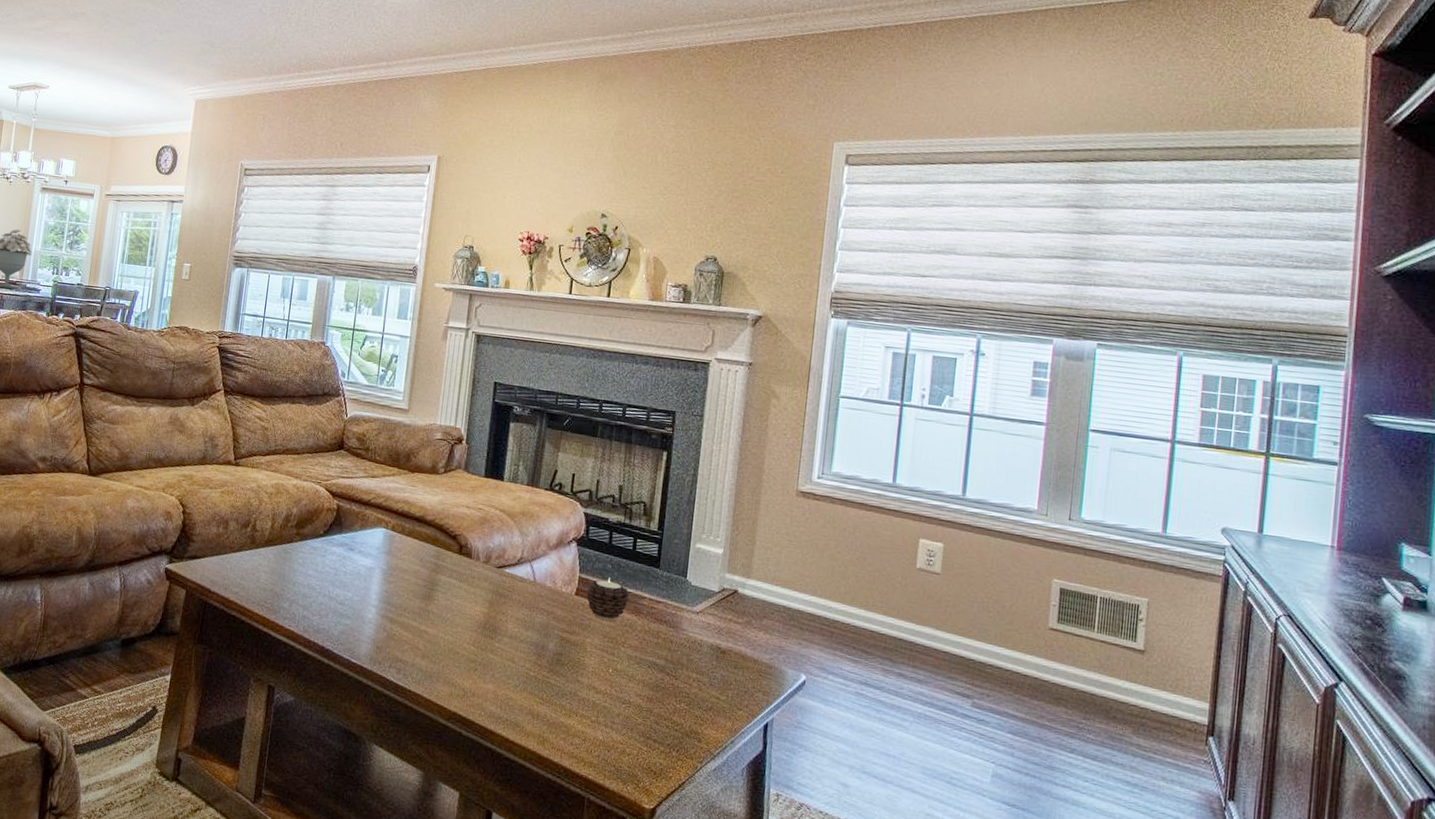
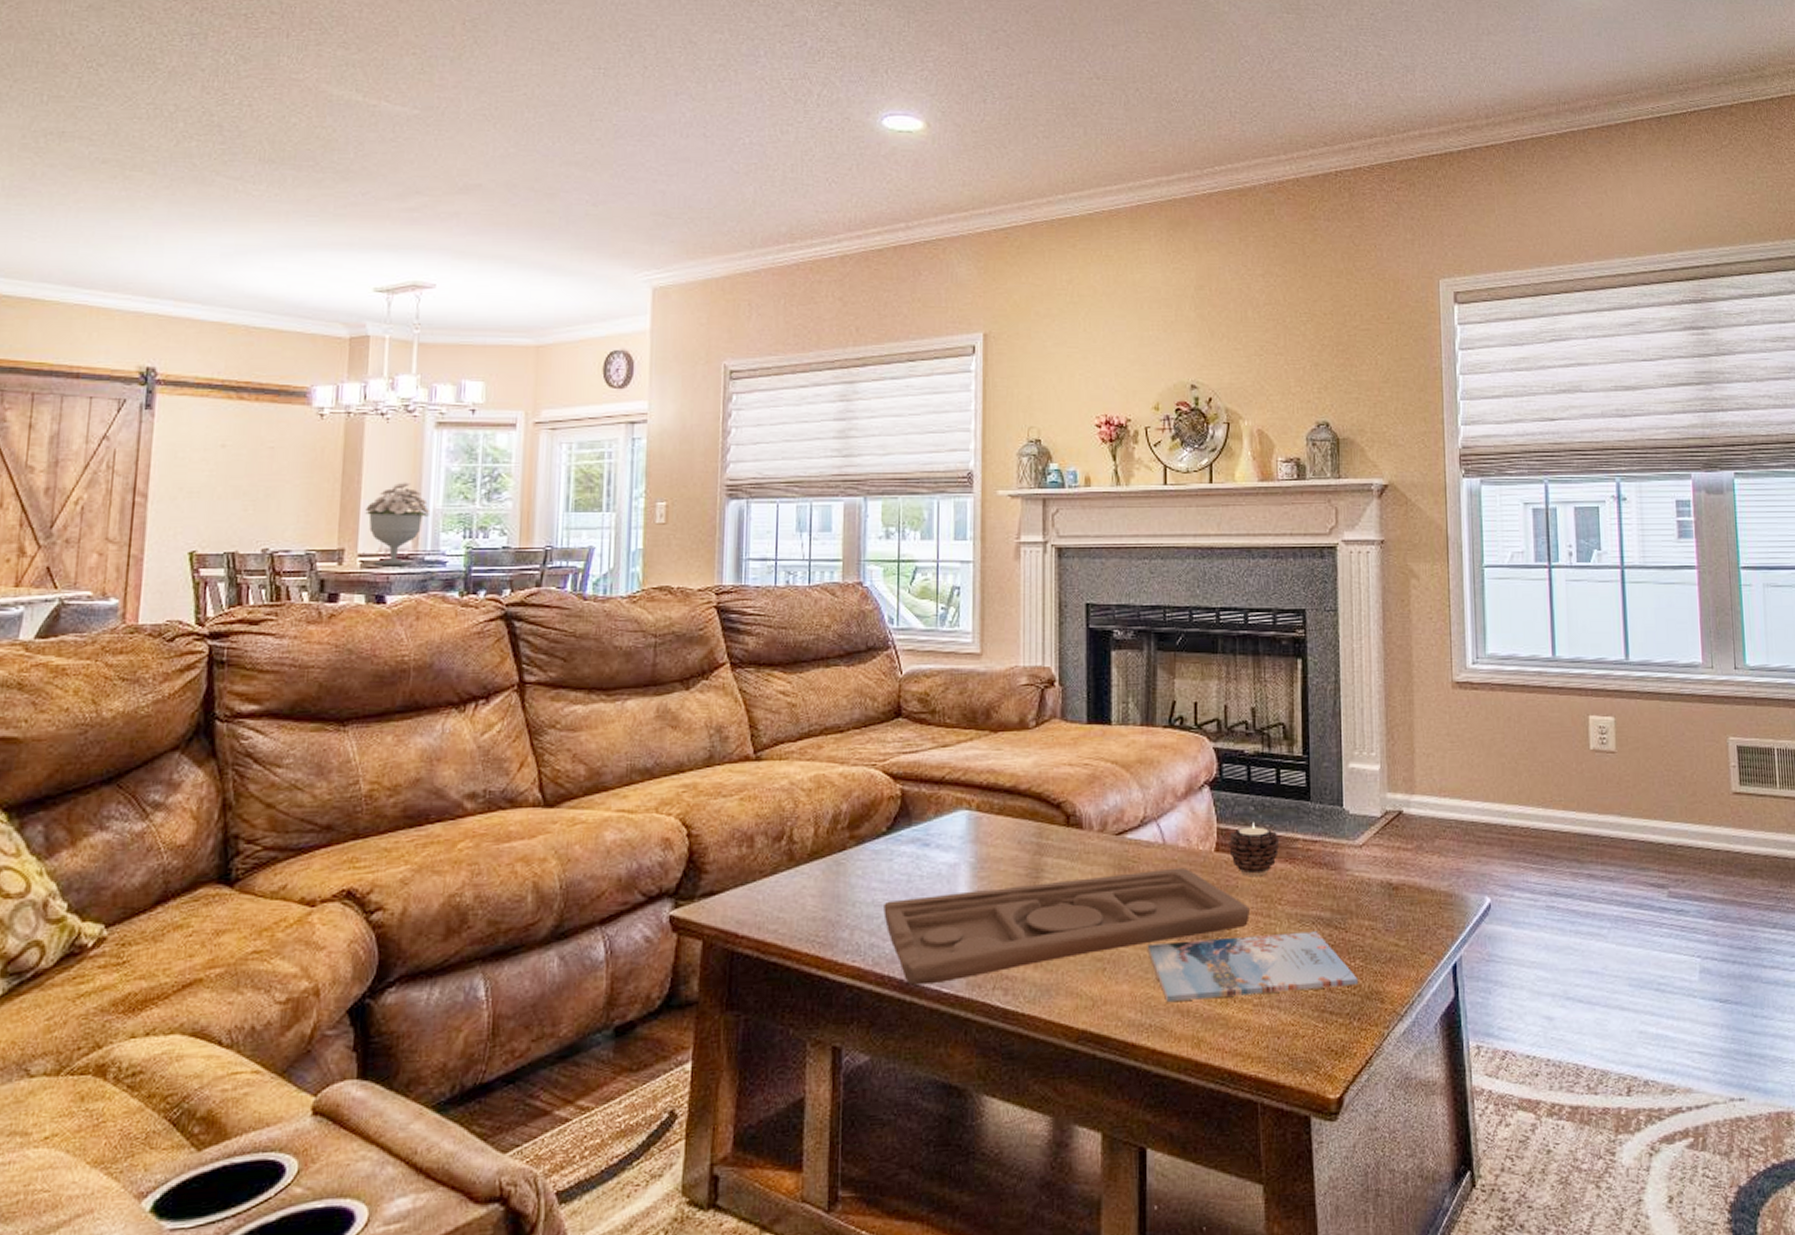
decorative tray: none [315,586,598,659] -> present [883,867,1250,986]
magazine: none [511,657,681,723] -> present [1147,931,1358,1001]

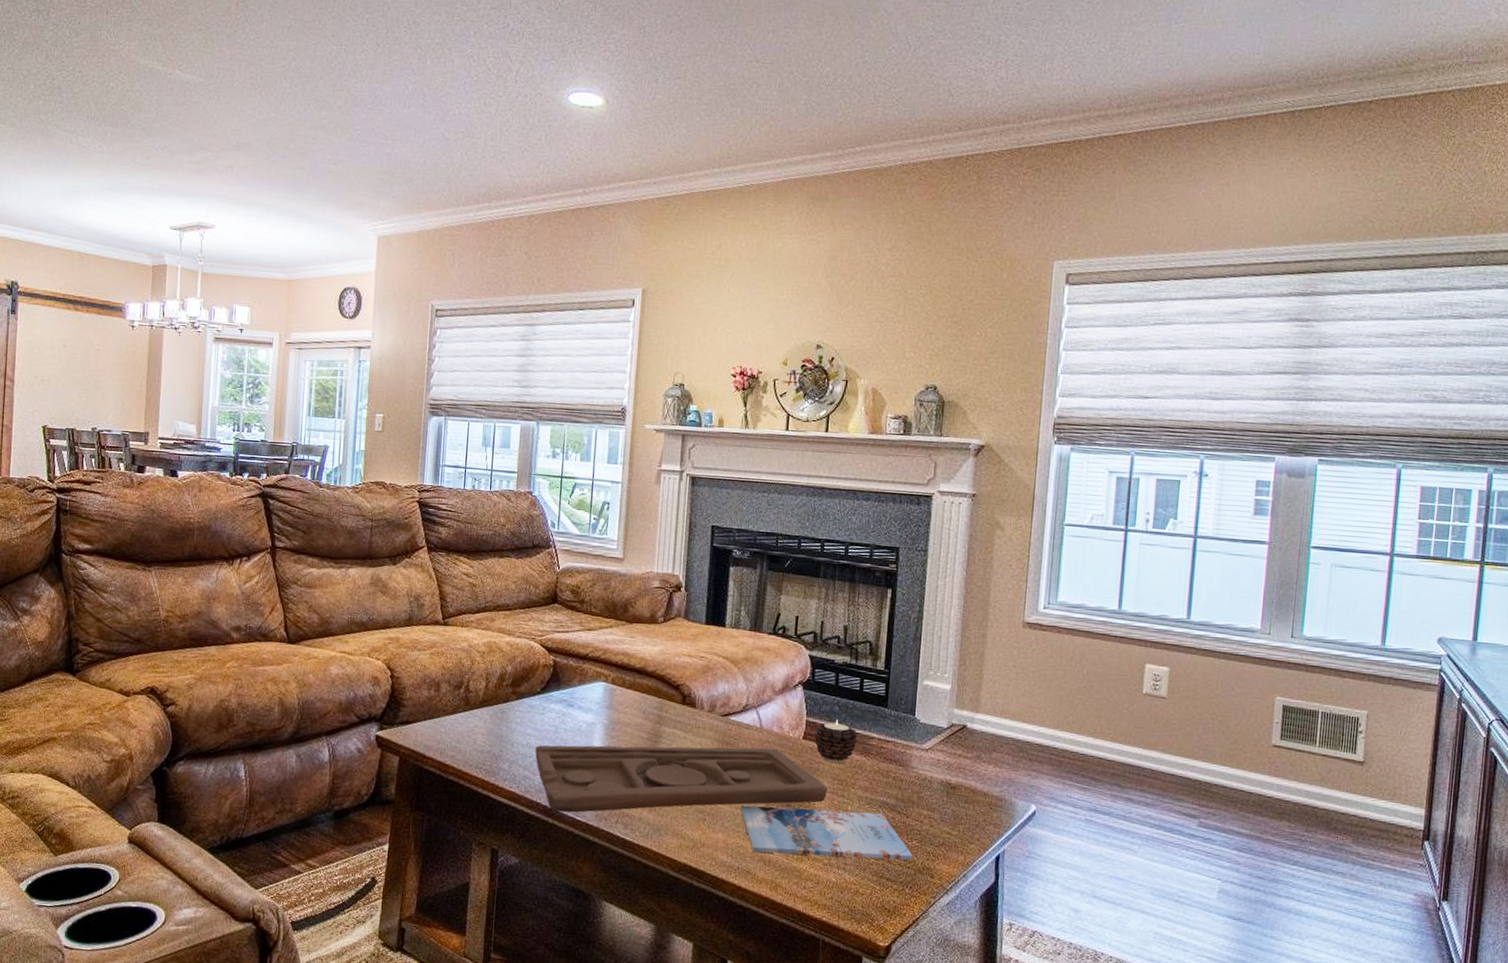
bouquet: present [365,482,431,567] -> none [163,383,210,450]

